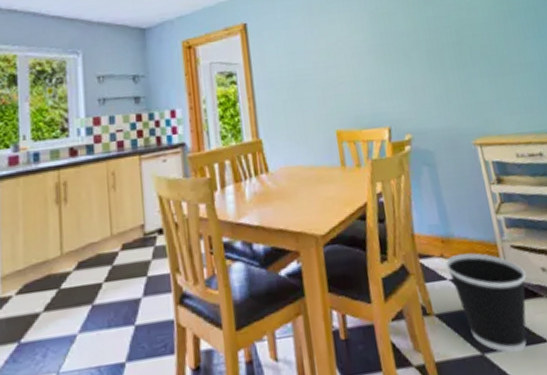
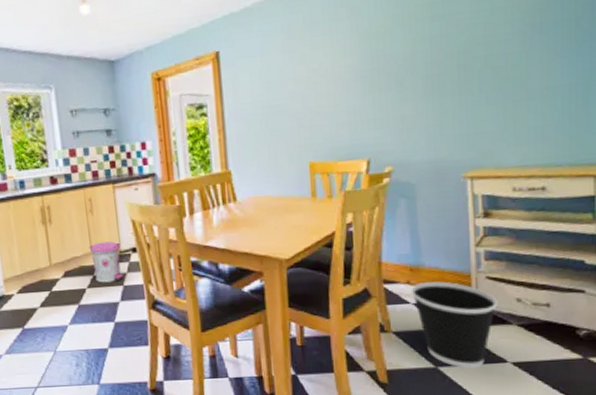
trash can: none [108,221,148,275] -> present [89,241,124,283]

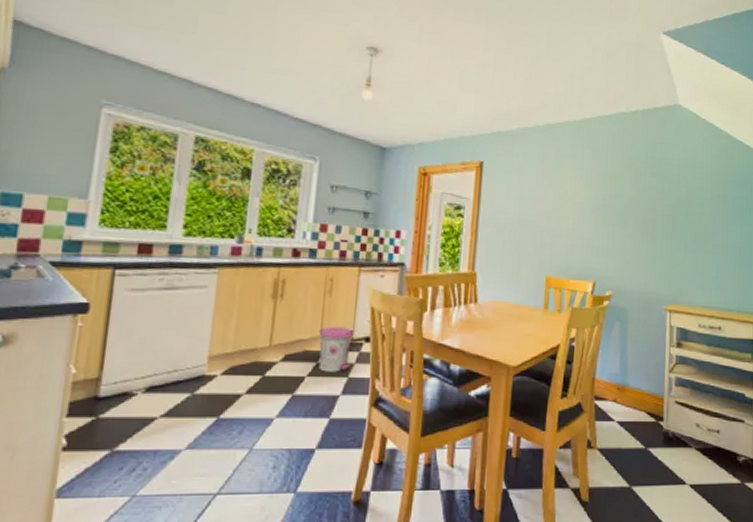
wastebasket: present [411,281,497,368] -> none [616,402,682,488]

